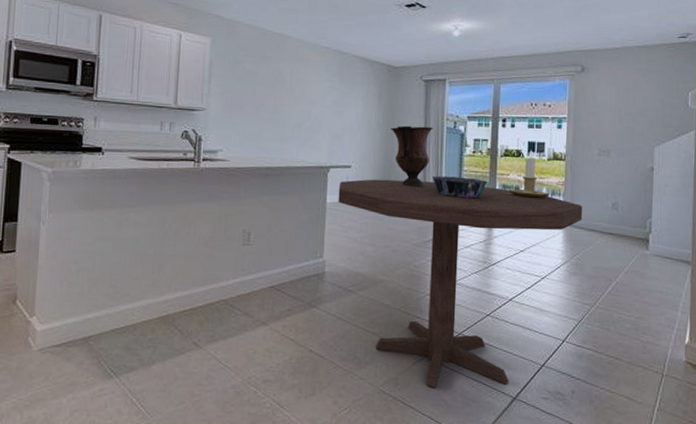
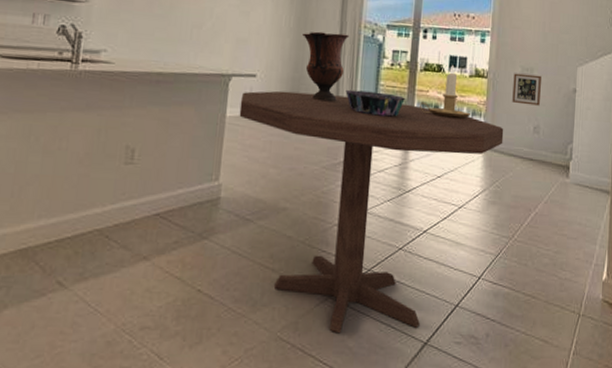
picture frame: none [590,155,618,184] -> present [512,73,541,106]

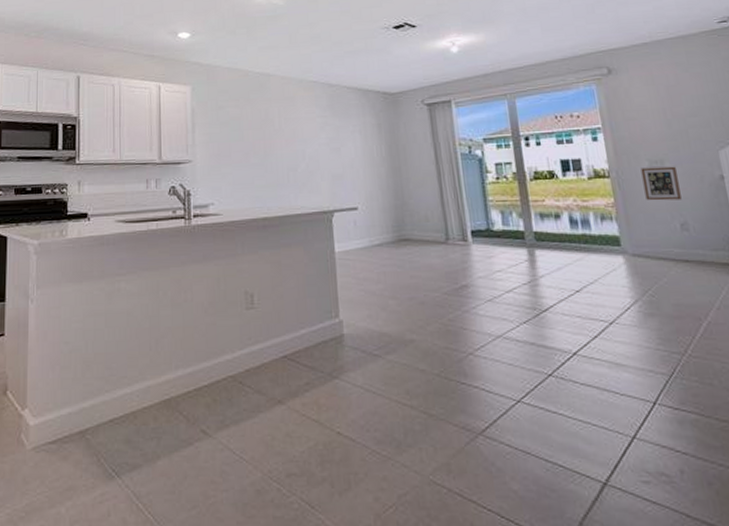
dining table: present [239,91,504,334] -> none [346,217,647,475]
vase: present [303,31,349,101] -> none [397,154,447,224]
decorative bowl: present [345,89,406,117] -> none [453,208,521,234]
candlestick: present [420,65,470,120] -> none [537,170,599,227]

